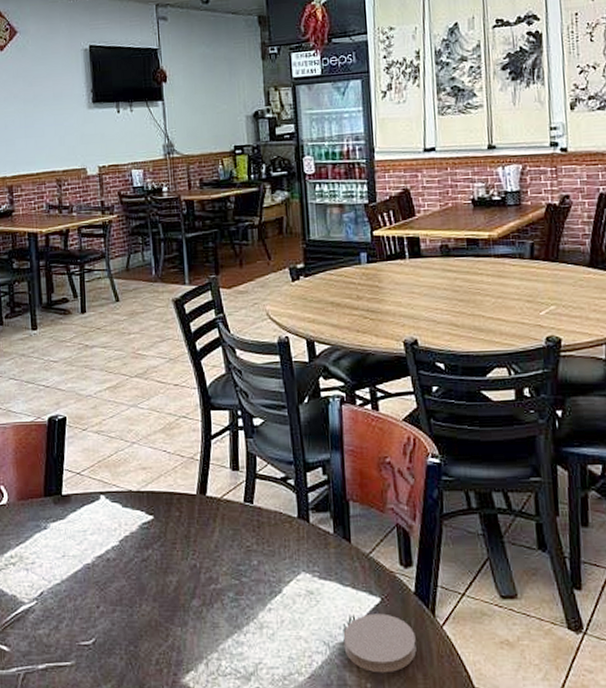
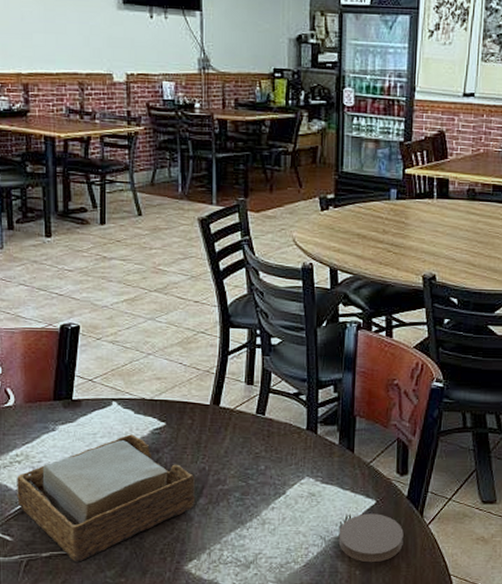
napkin holder: none [12,530,189,675] -> present [17,434,196,562]

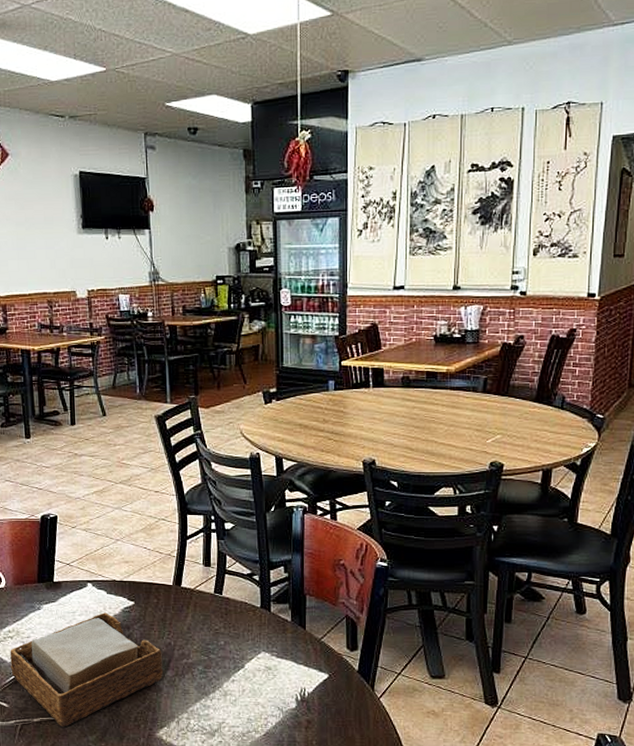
coaster: present [338,513,404,563] -> none [295,686,356,734]

